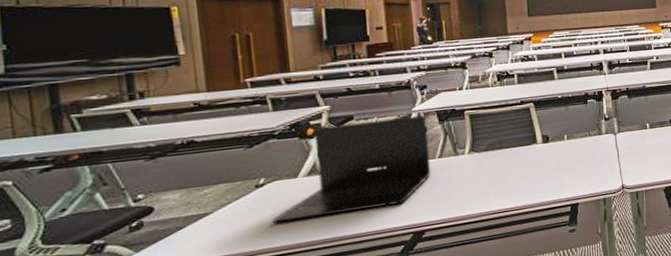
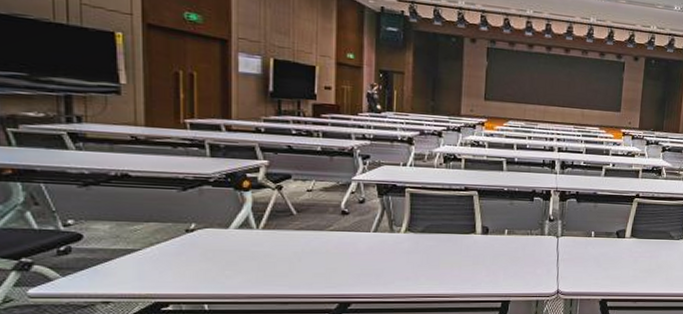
laptop: present [272,116,431,224] -> none [199,181,366,273]

